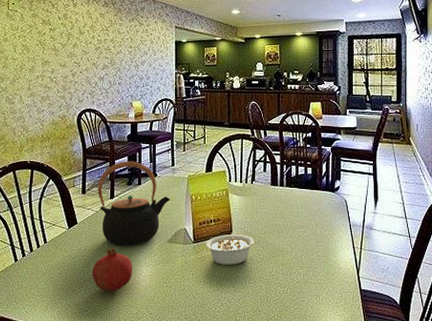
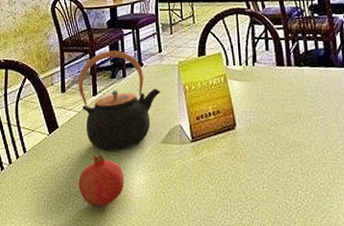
legume: present [205,234,262,266] -> none [205,128,273,168]

